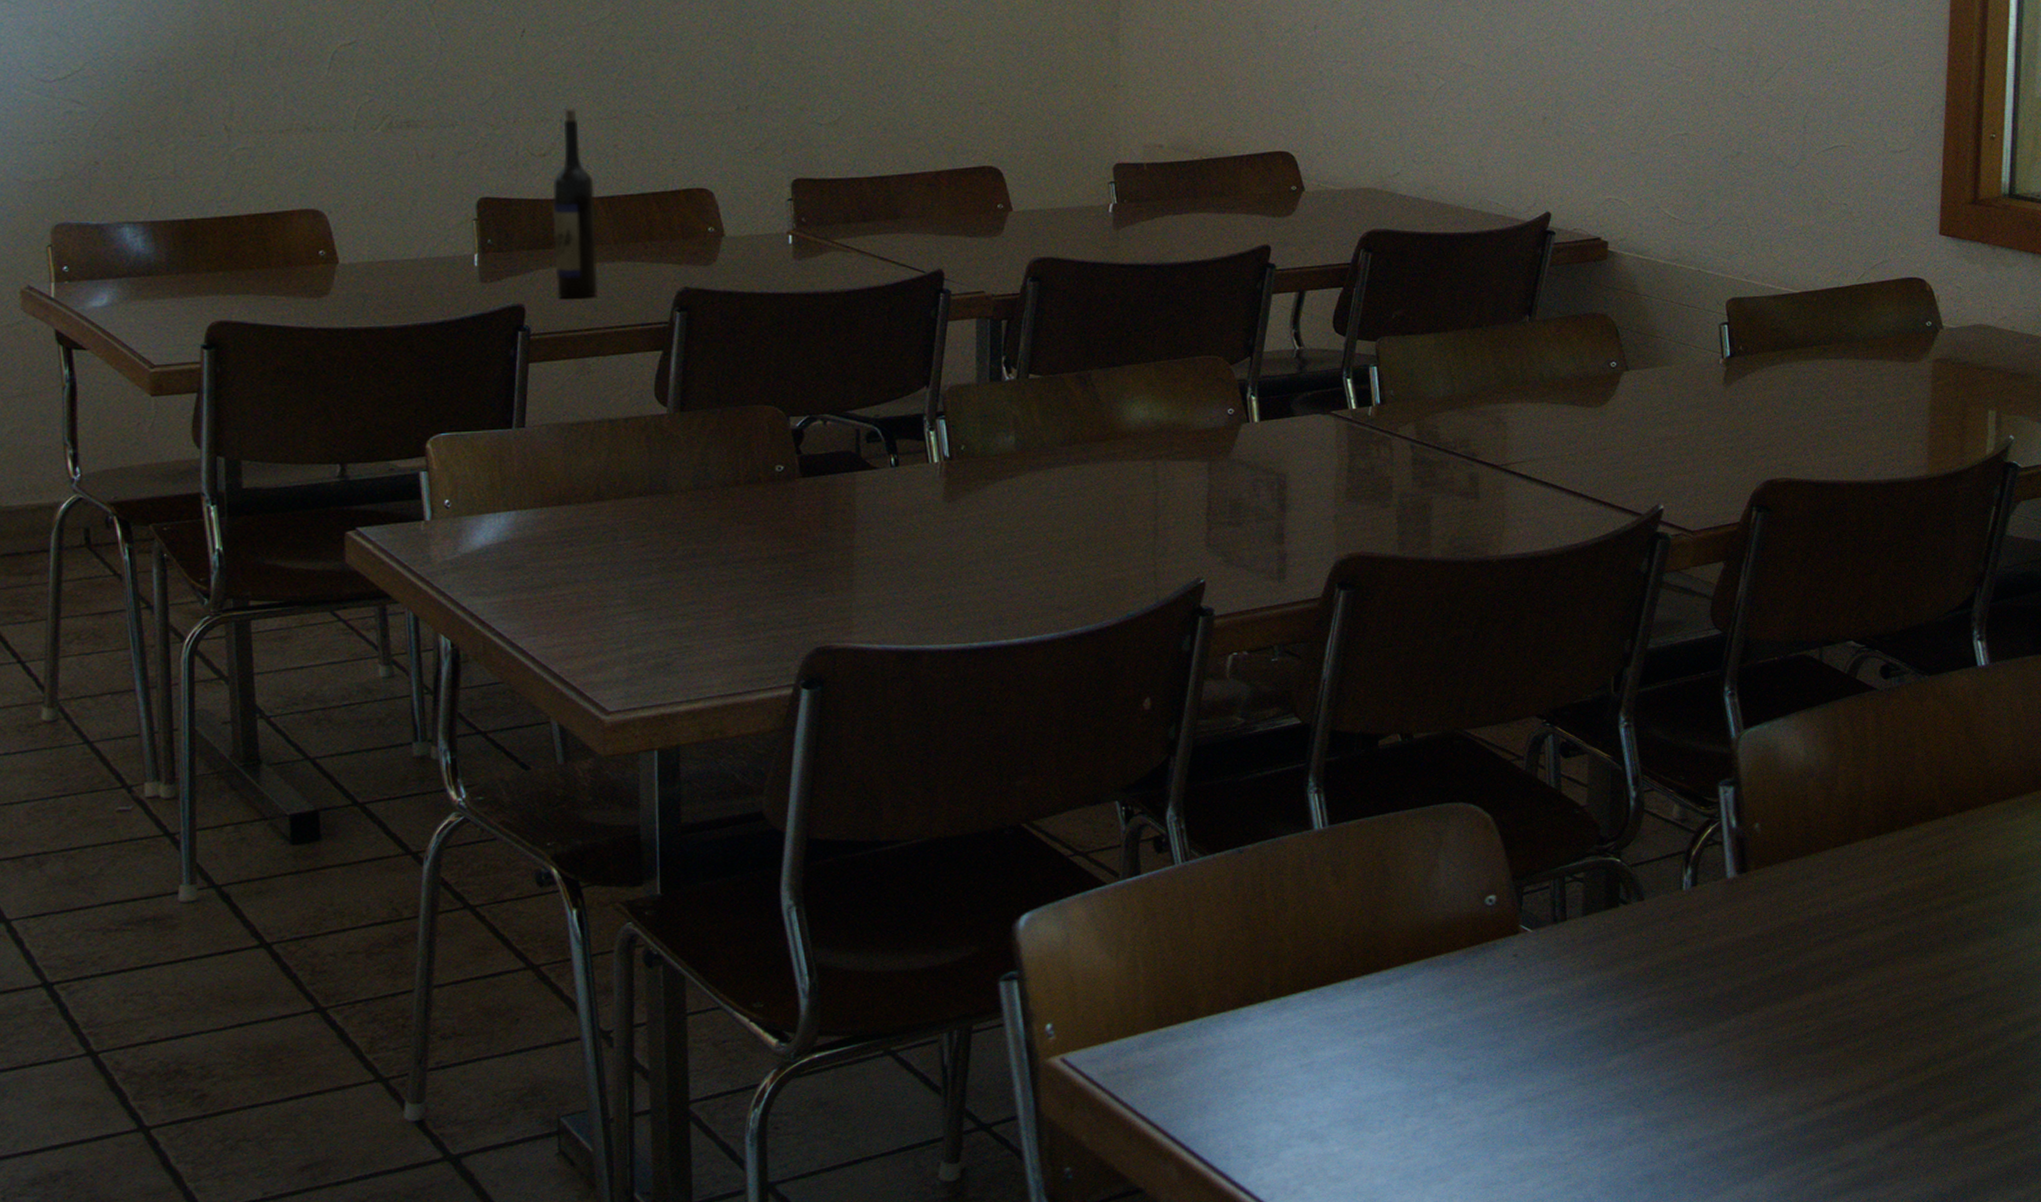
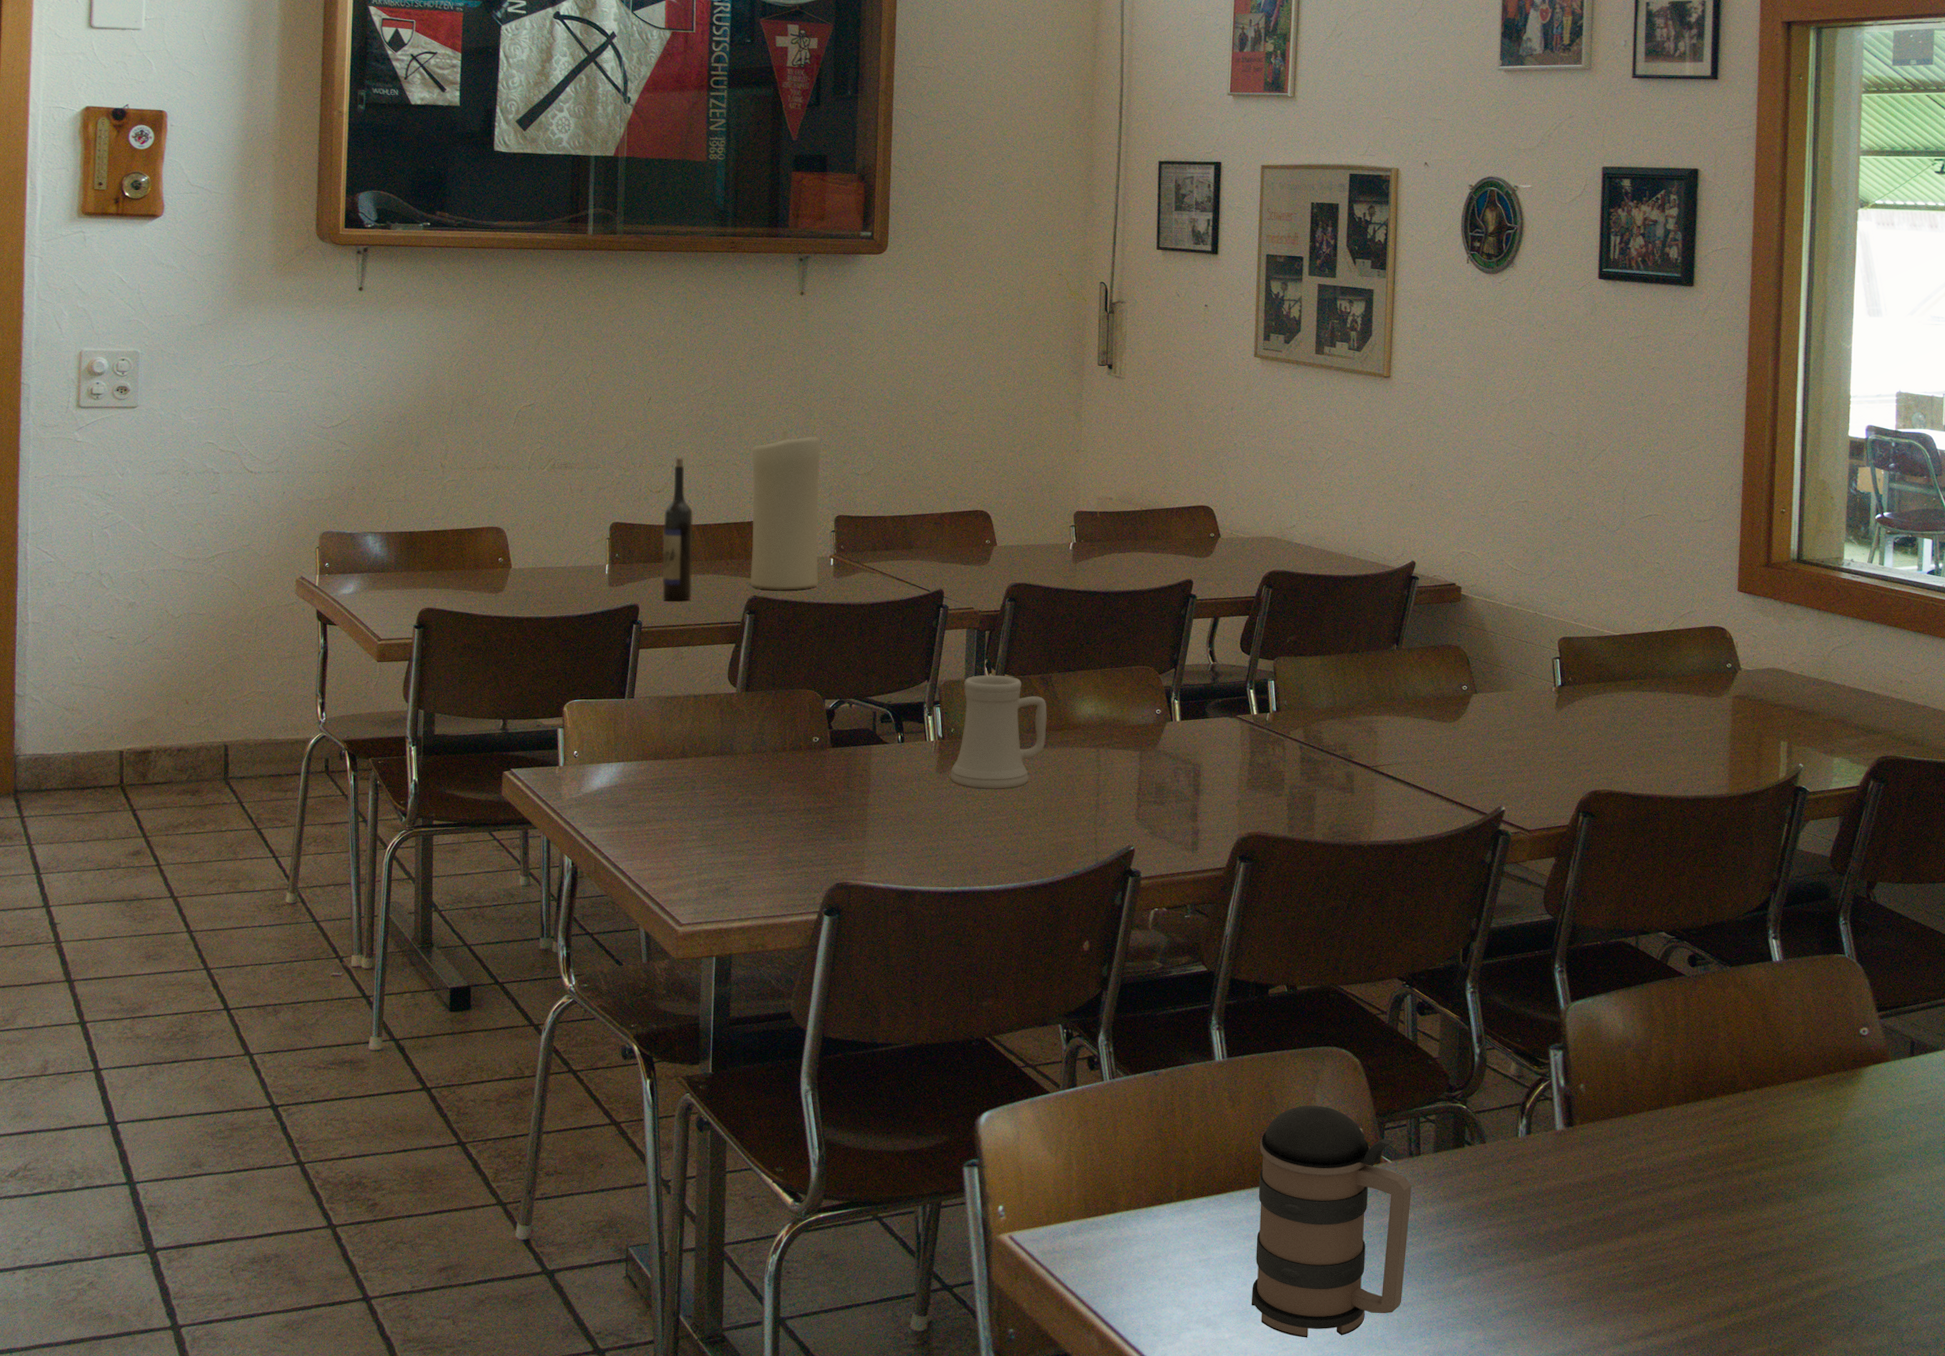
candle: none [671,69,772,279] -> present [749,430,821,590]
beer mug: none [962,375,1087,520] -> present [950,675,1047,790]
beer mug: none [1366,872,1556,1143] -> present [1252,1105,1412,1338]

